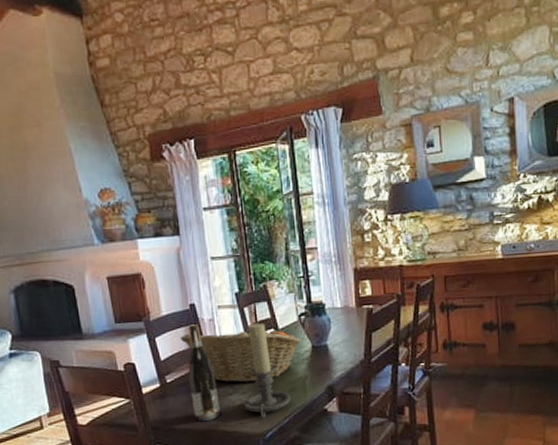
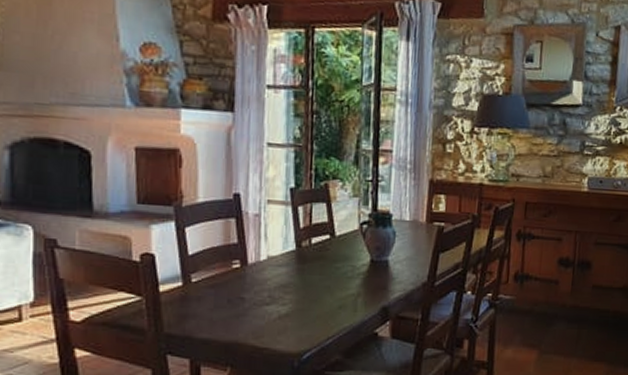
fruit basket: present [180,326,301,384] -> none [216,228,360,293]
wine bottle: present [187,324,221,422] -> none [218,218,253,333]
candle holder: present [243,322,291,418] -> none [281,225,338,336]

